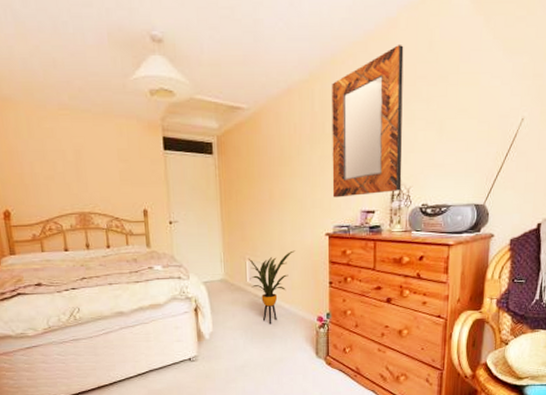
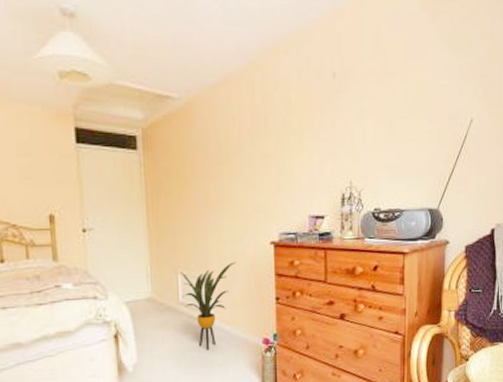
home mirror: present [332,44,404,198] -> none [274,36,352,201]

